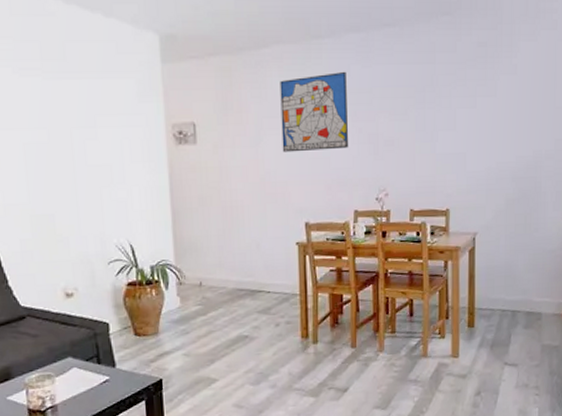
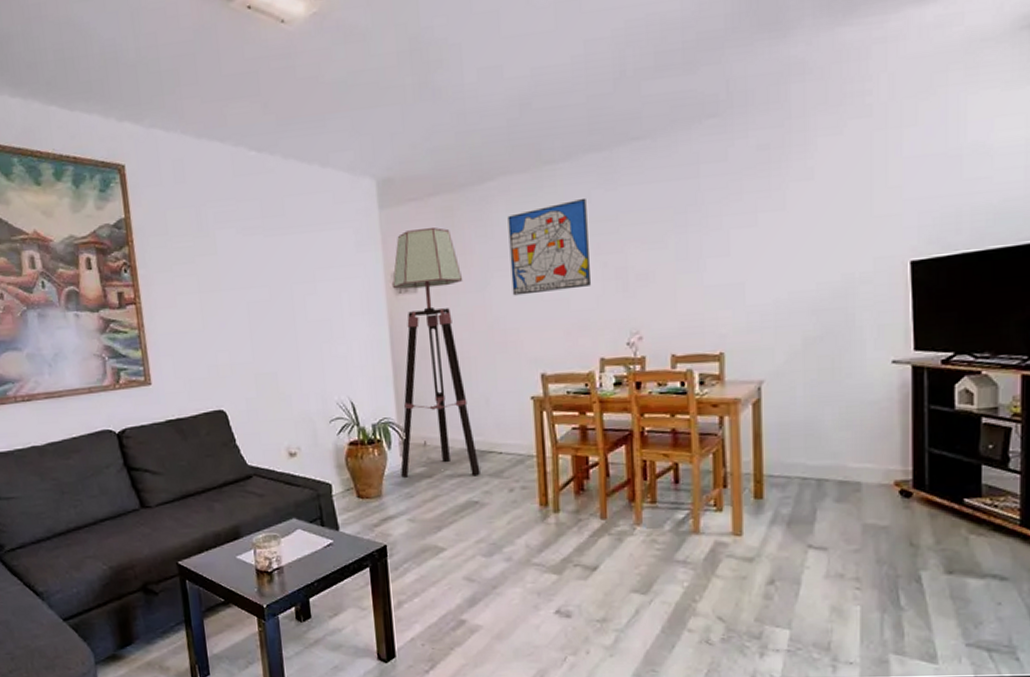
floor lamp: none [173,86,250,316] -> present [393,227,480,478]

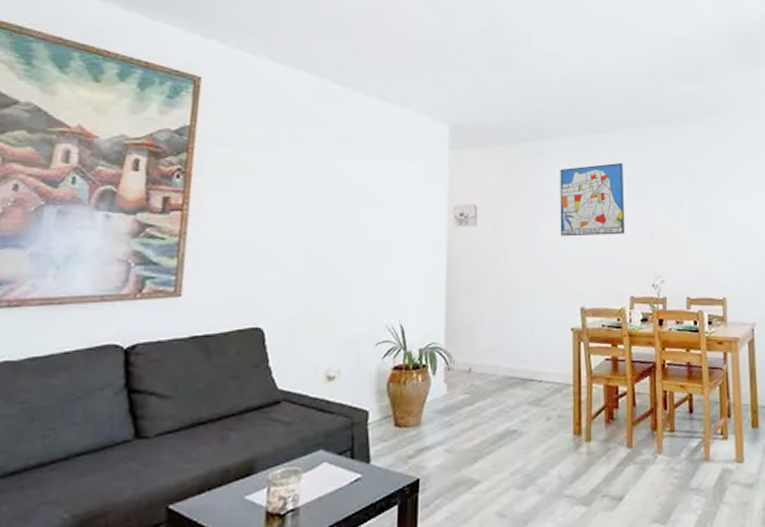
floor lamp: present [393,227,480,478] -> none [443,171,520,405]

